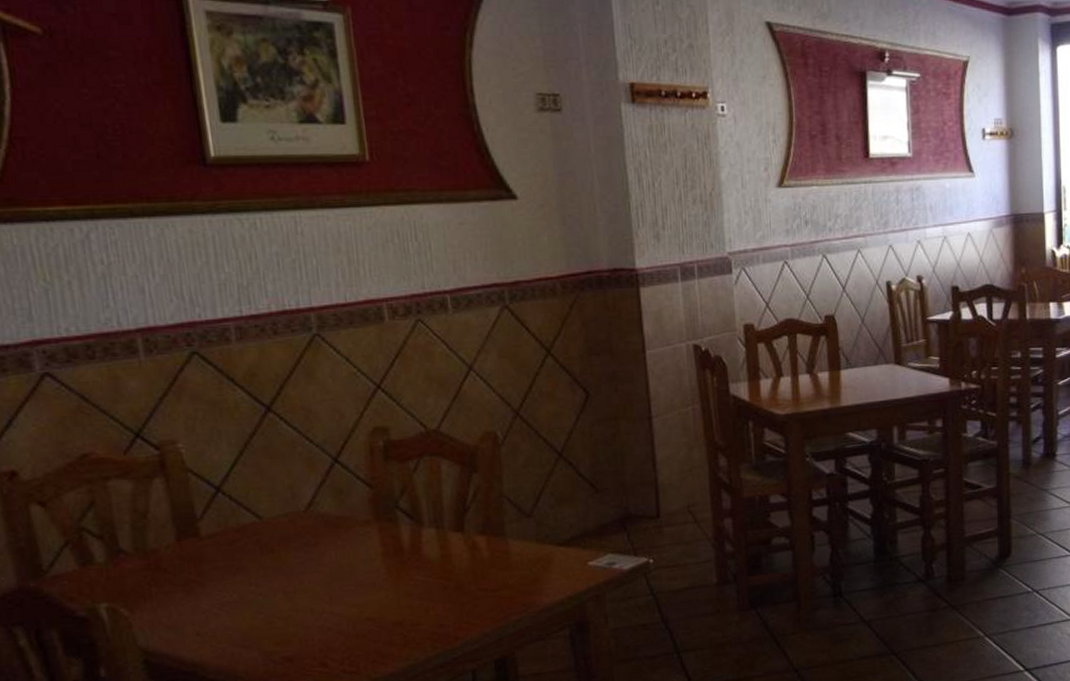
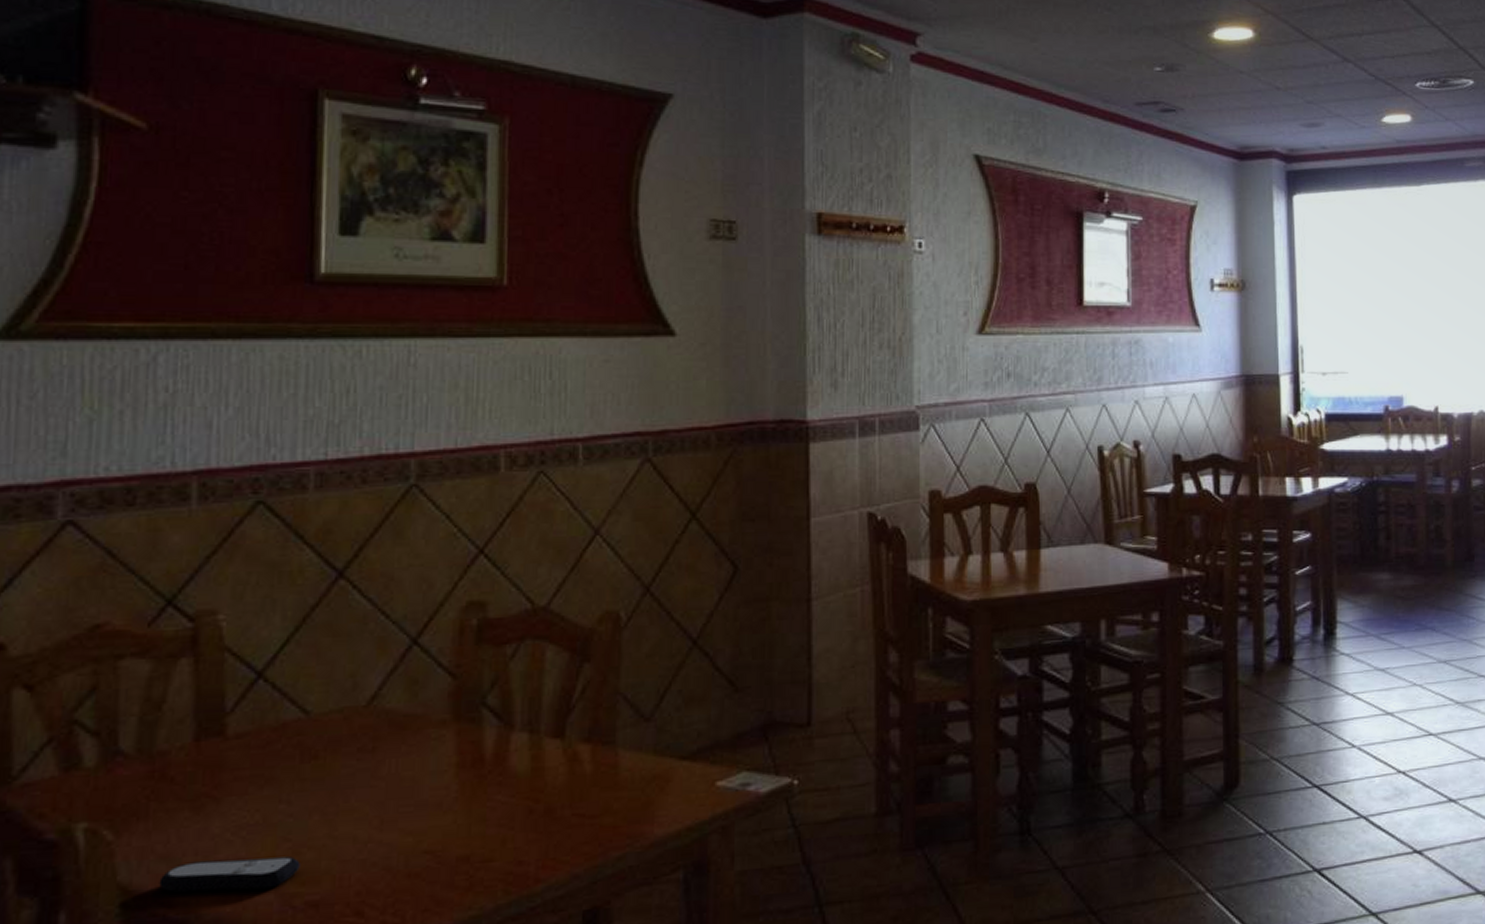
remote control: none [169,625,274,652] -> present [159,856,301,893]

